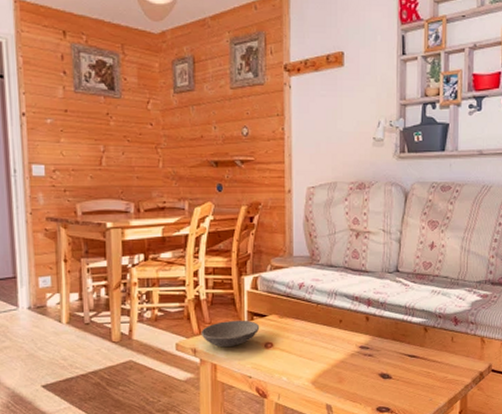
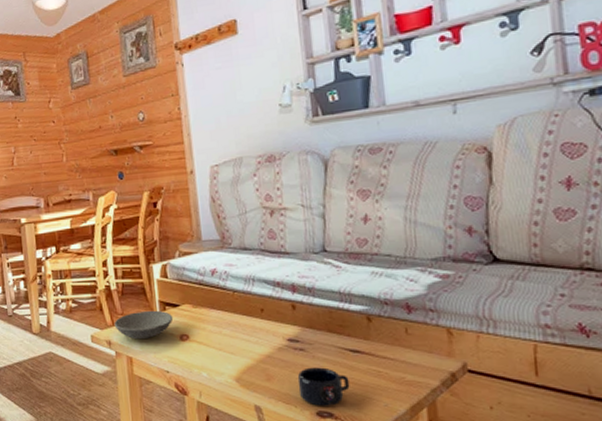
mug: none [364,370,405,403] -> present [297,367,350,406]

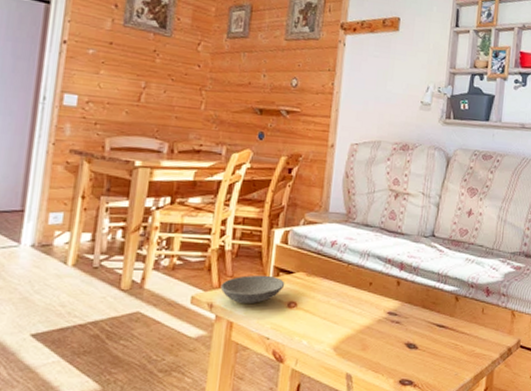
mug: present [297,367,350,406] -> none [388,339,432,375]

